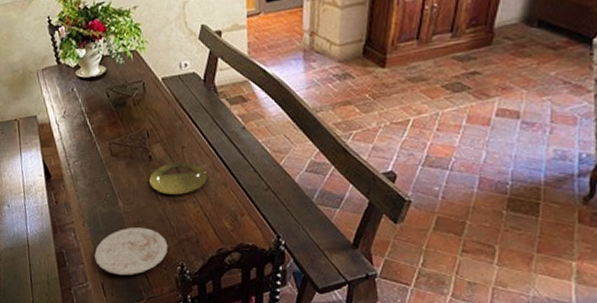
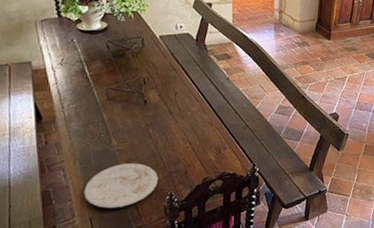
plate: present [149,161,208,196] -> none [144,105,197,134]

